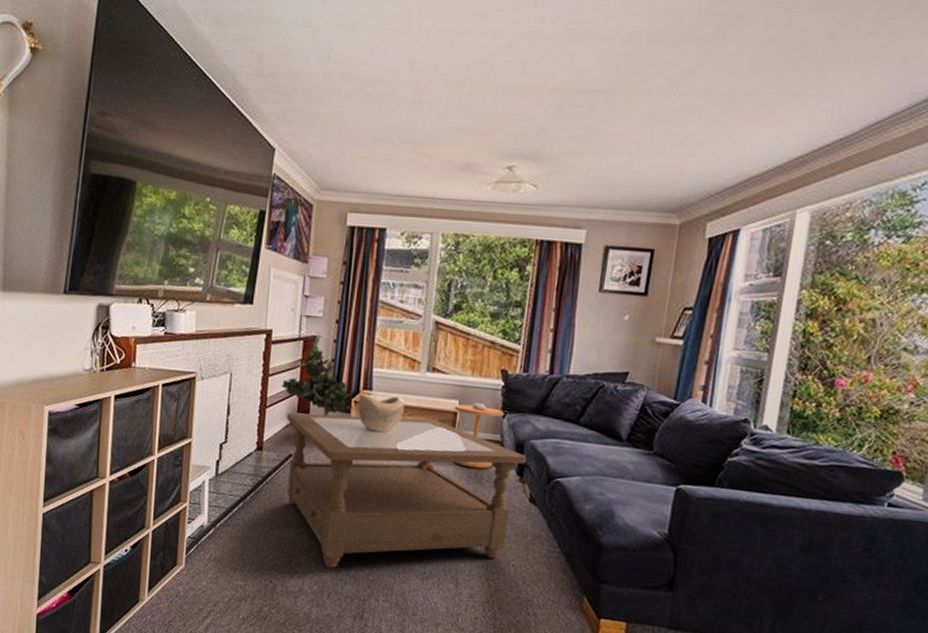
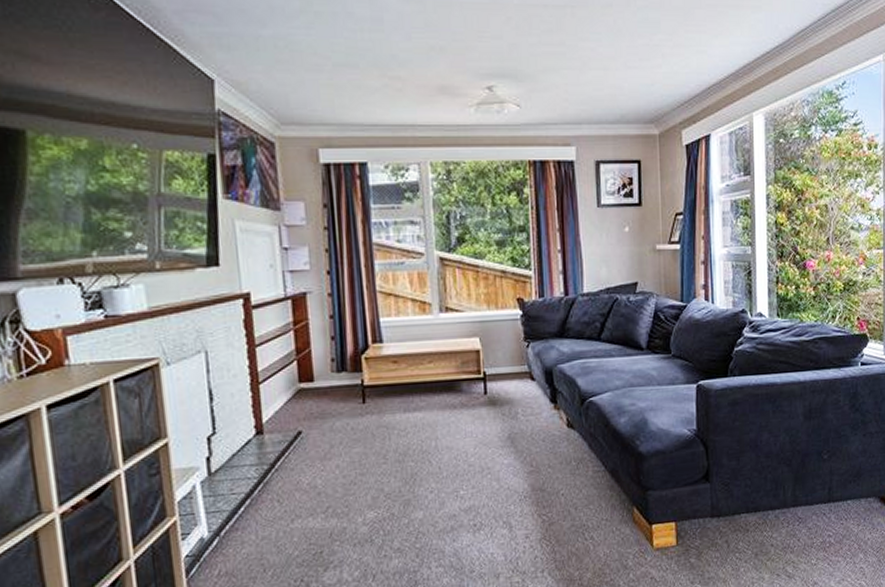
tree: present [282,337,354,416] -> none [274,293,365,381]
coffee table: present [287,412,526,569] -> none [287,362,557,548]
decorative bowl: present [357,393,406,433] -> none [369,345,423,388]
side table: present [454,402,504,469] -> none [475,336,527,405]

